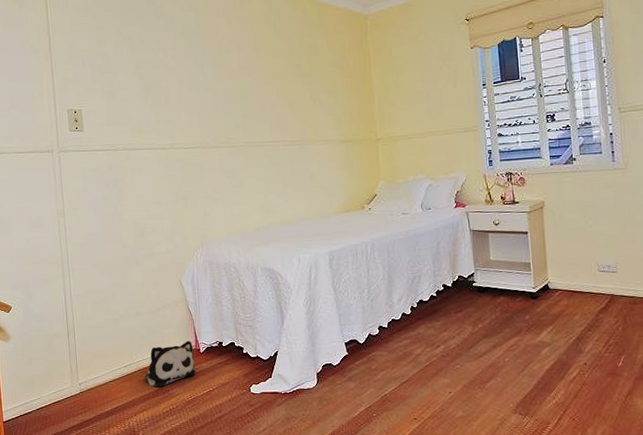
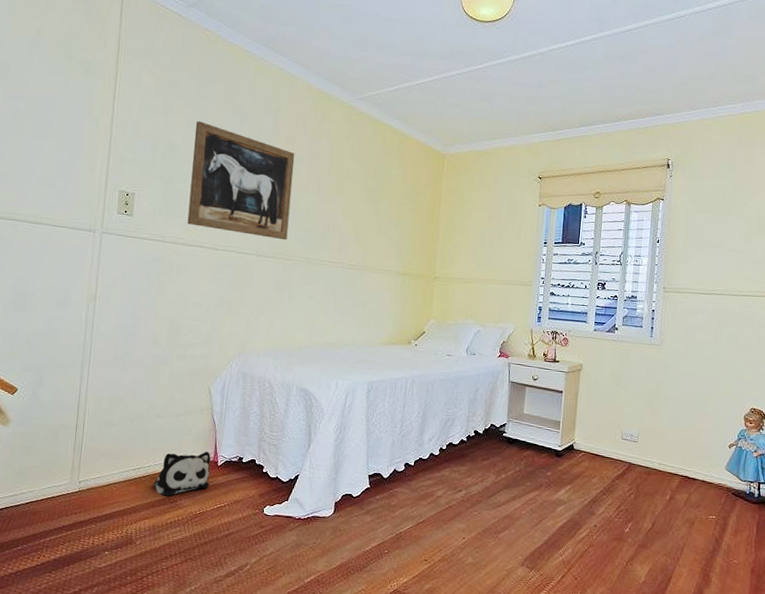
wall art: none [124,30,228,130] -> present [187,121,295,240]

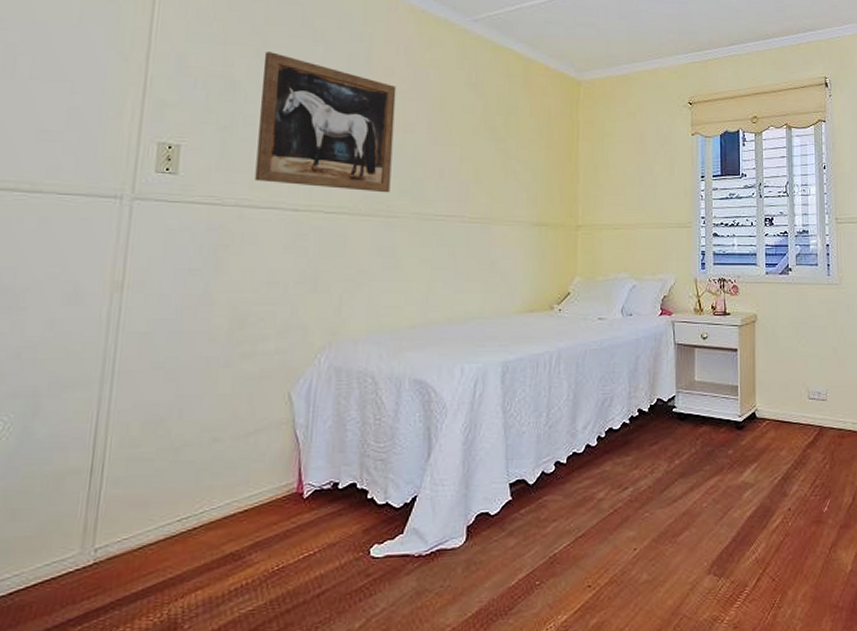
plush toy: present [153,451,211,497] -> none [209,480,293,552]

